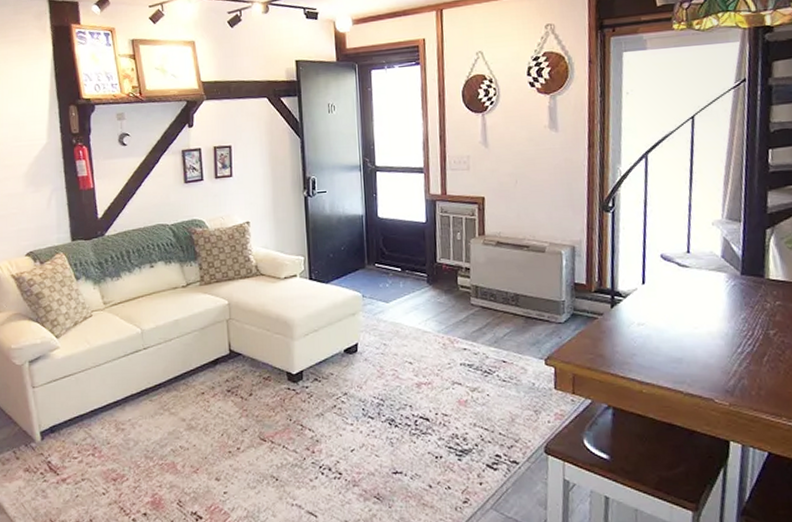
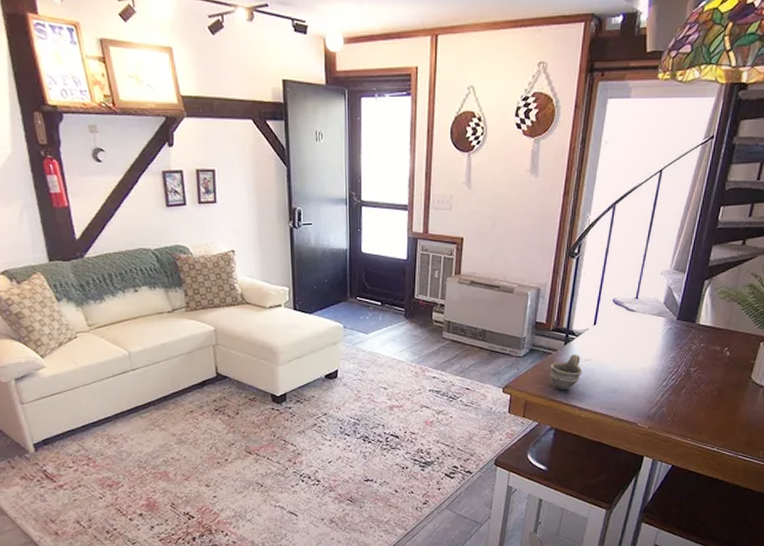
cup: none [597,318,637,361] -> present [550,354,583,391]

